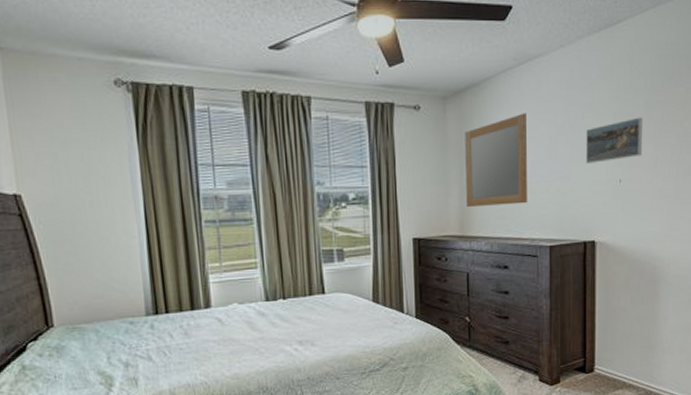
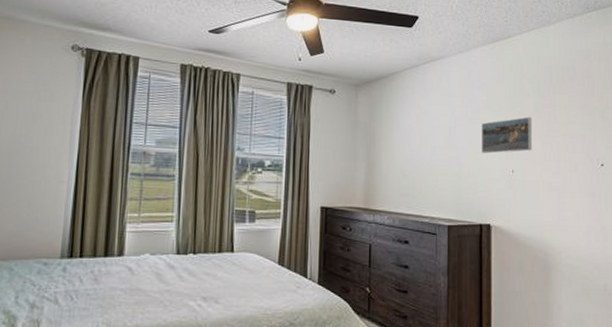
home mirror: present [465,113,527,208] -> none [372,104,429,184]

